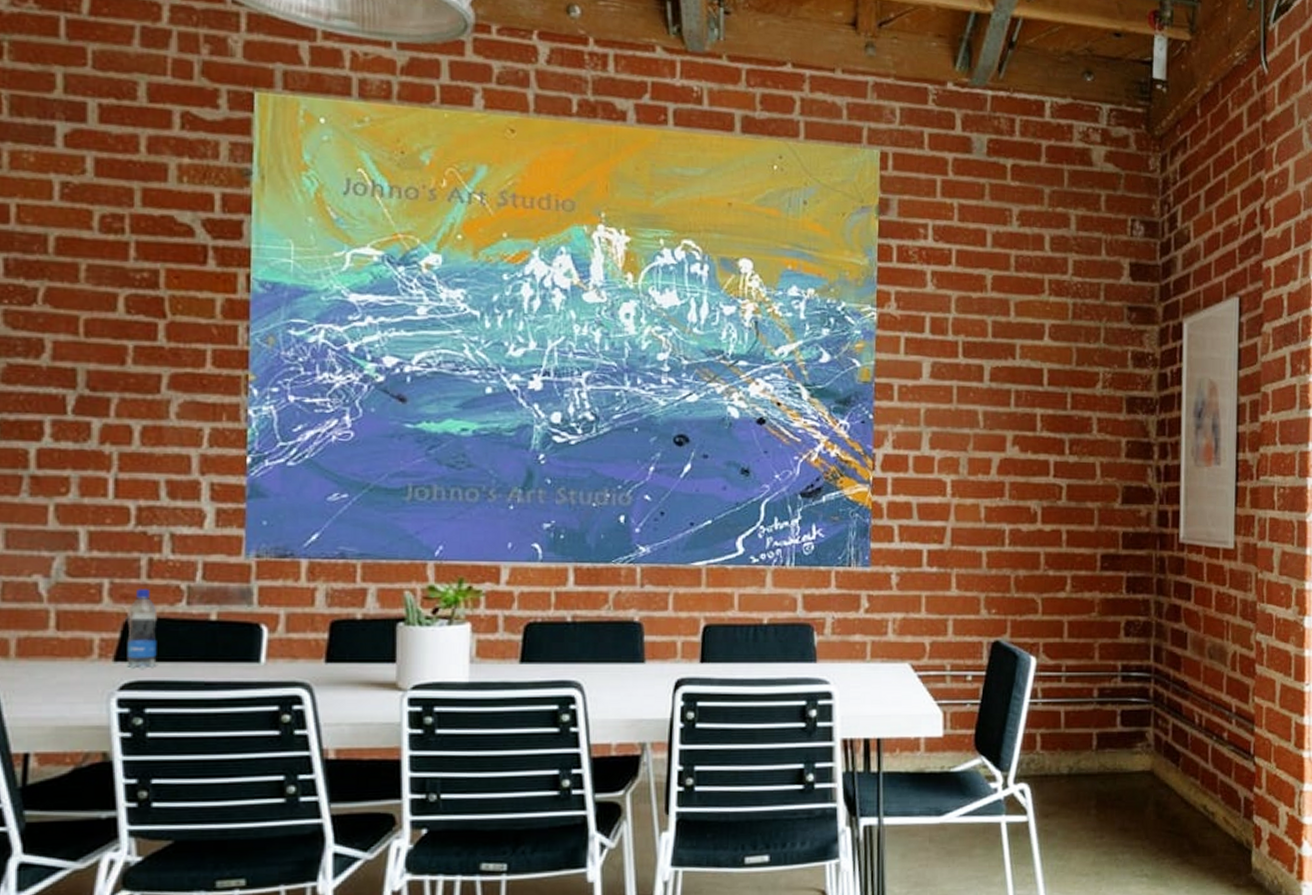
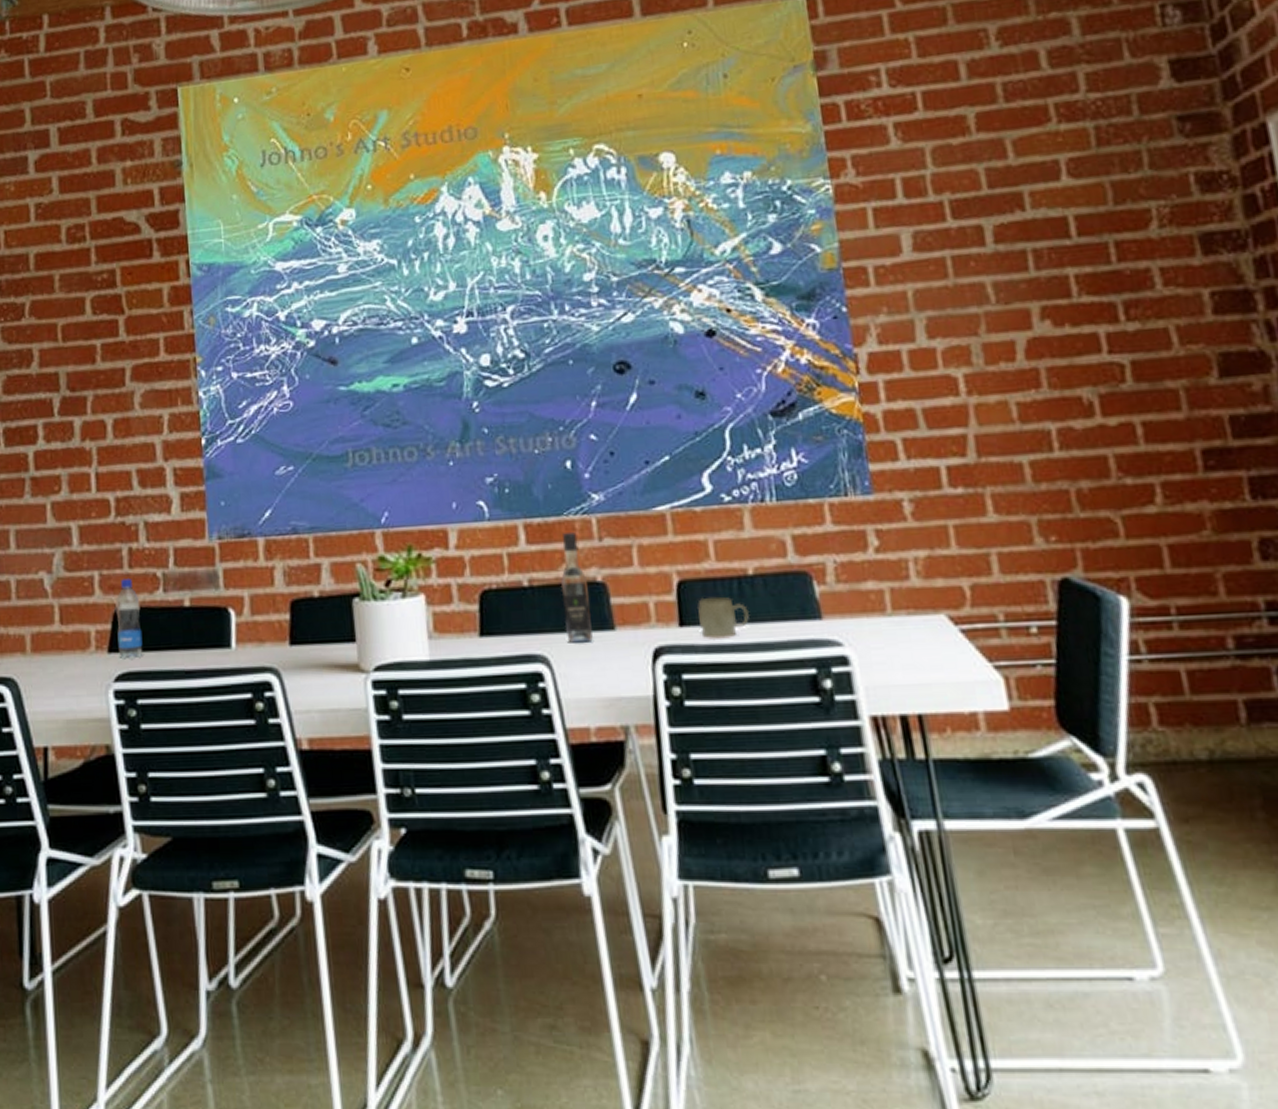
bottle: none [601,578,625,672] -> present [561,533,593,643]
mug: none [718,640,760,676] -> present [698,596,750,641]

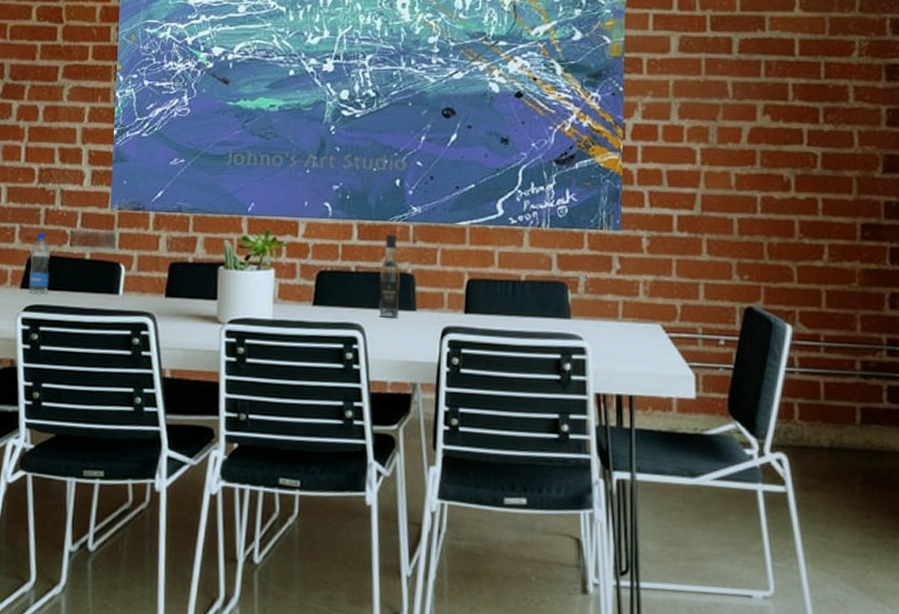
mug: present [698,596,750,641] -> none [480,293,518,327]

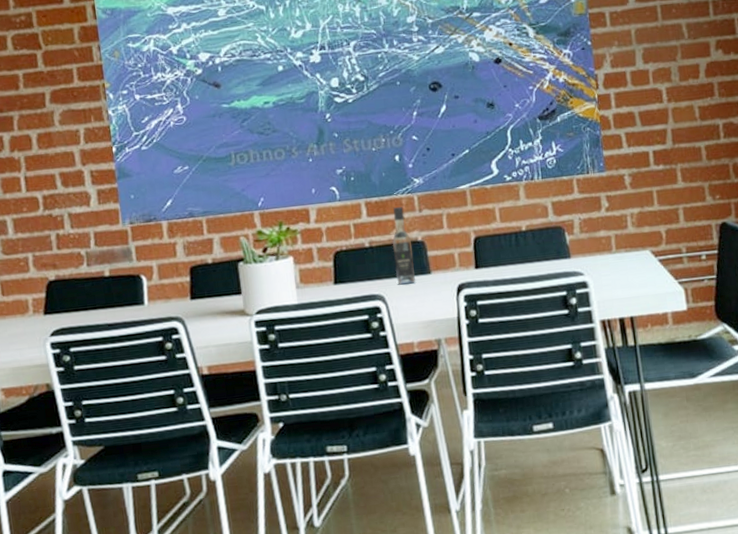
bottle: present [29,232,51,296] -> none [48,257,73,320]

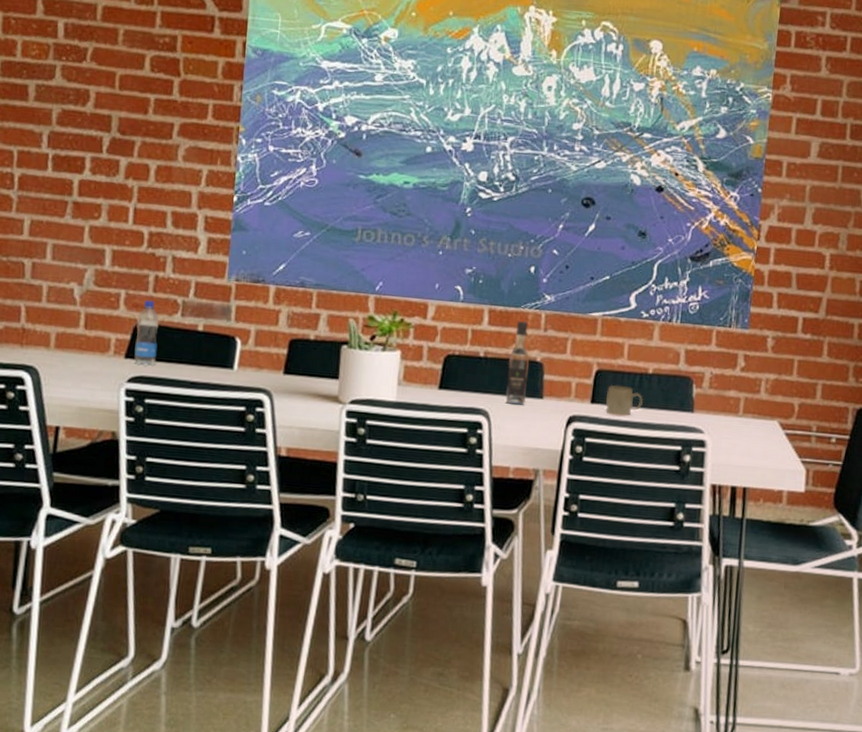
bottle: none [48,257,73,320] -> present [134,300,159,368]
mug: none [488,246,523,277] -> present [605,384,644,417]

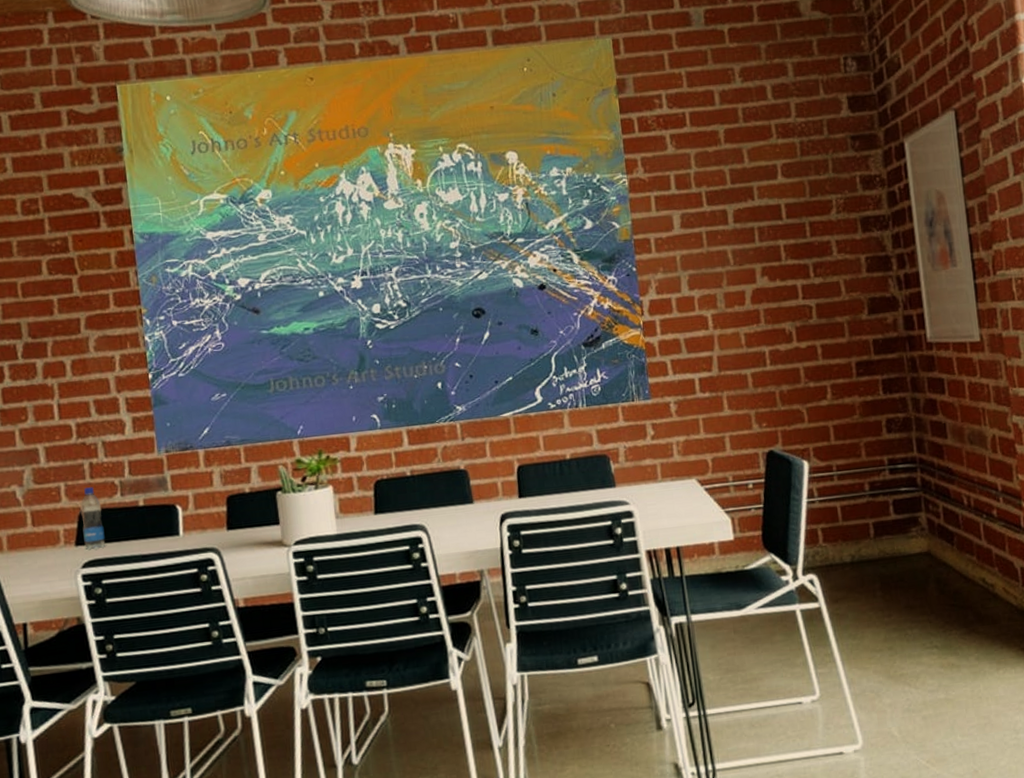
bottle: present [505,321,529,405] -> none [434,435,458,515]
mug: present [605,384,644,417] -> none [532,475,568,507]

